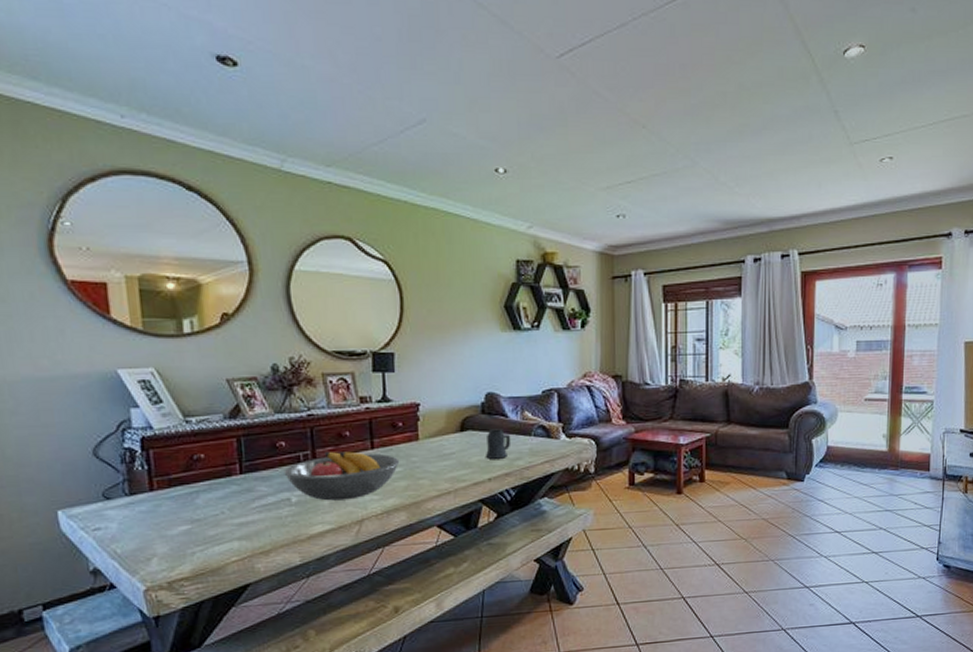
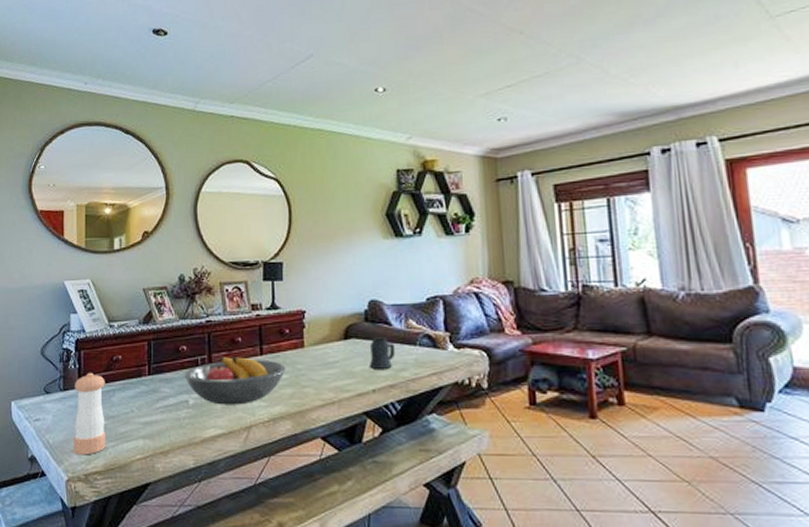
pepper shaker: none [145,473,192,563] -> present [74,372,106,455]

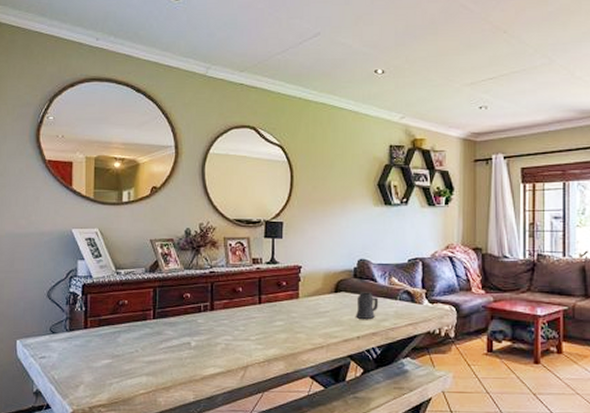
pepper shaker: present [74,372,106,455] -> none [79,314,111,390]
fruit bowl: present [184,356,286,405] -> none [187,303,282,347]

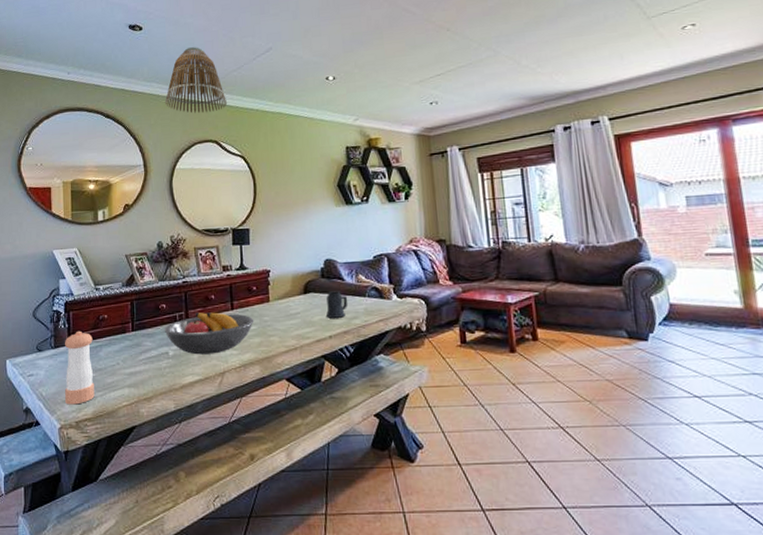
pepper shaker: none [79,314,111,390] -> present [65,330,95,405]
fruit bowl: none [187,303,282,347] -> present [164,312,254,355]
lamp shade: none [201,24,269,97] -> present [164,47,228,114]

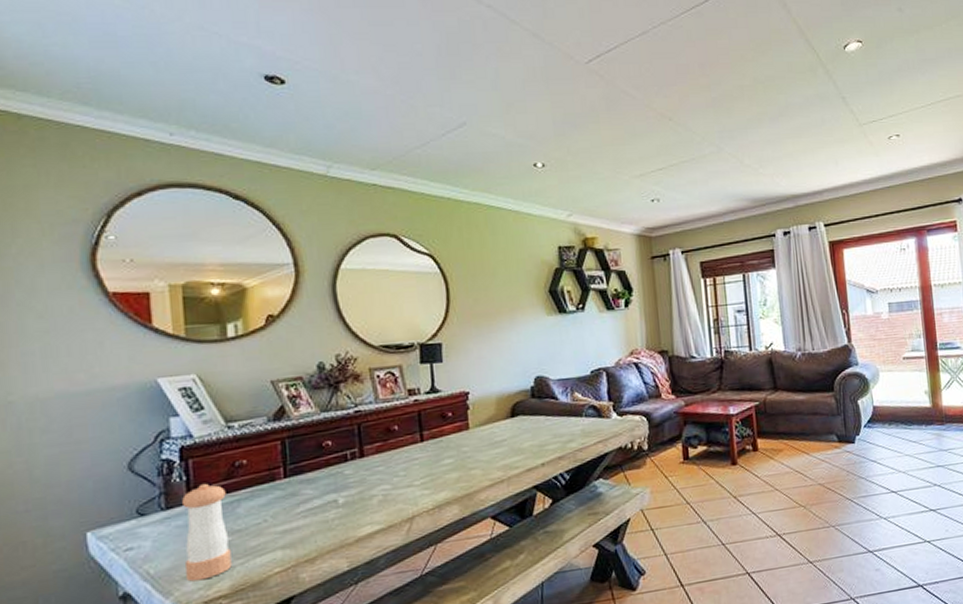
lamp shade: present [164,47,228,114] -> none [321,113,410,199]
fruit bowl: present [164,312,254,355] -> none [330,446,451,500]
mug: present [325,291,348,318] -> none [537,412,563,444]

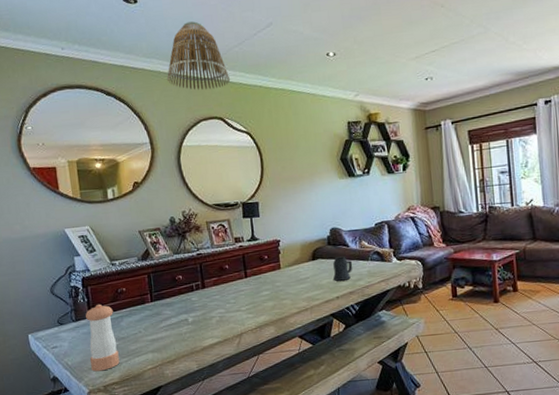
lamp shade: none [321,113,410,199] -> present [166,21,231,90]
mug: none [537,412,563,444] -> present [333,256,353,281]

